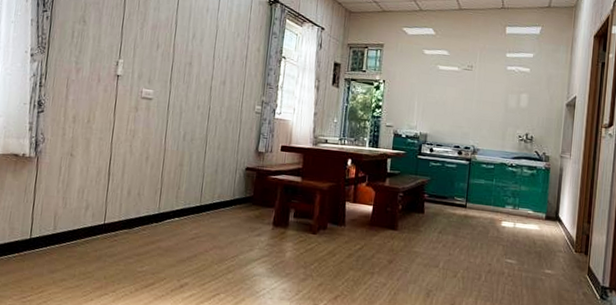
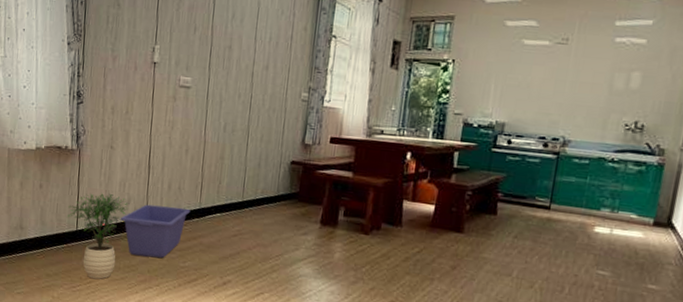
potted plant: none [21,200,87,288] -> present [68,193,129,279]
storage bin: none [77,210,150,264] -> present [120,204,191,259]

